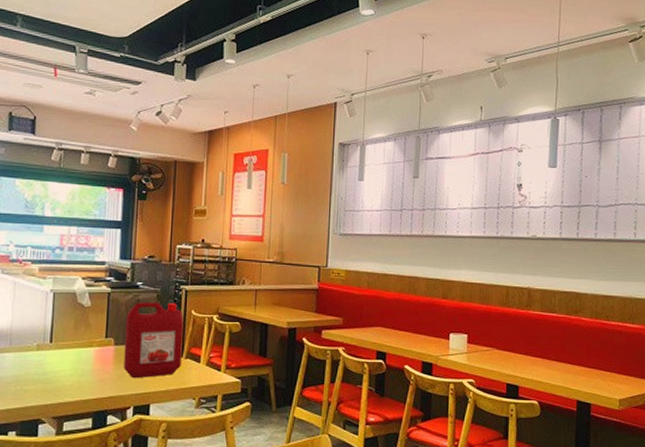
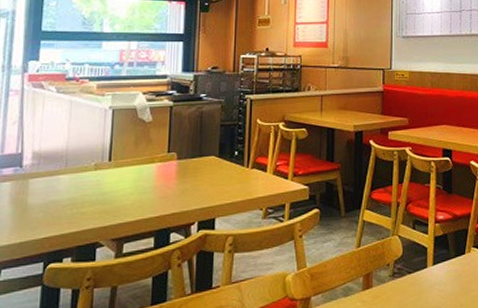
ketchup jug: present [124,301,183,379] -> none [187,113,249,193]

